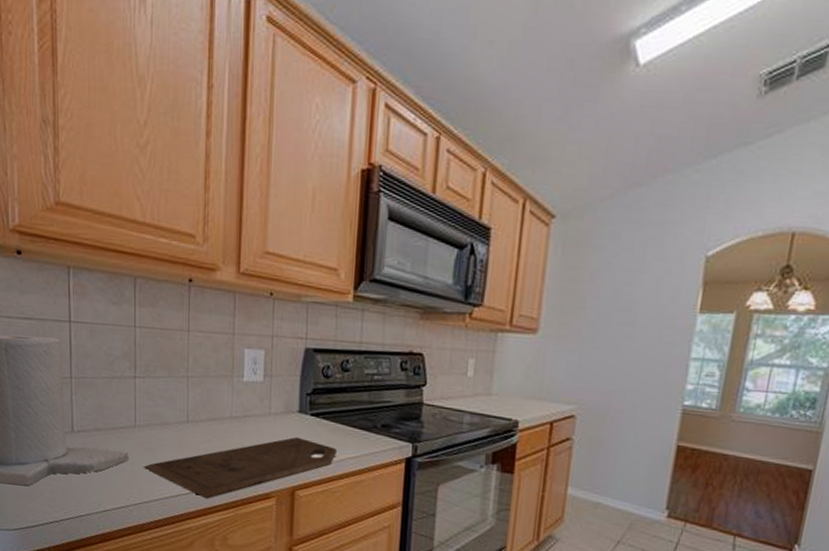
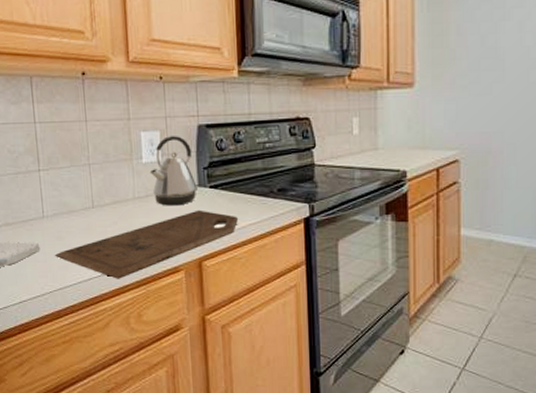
kettle: none [250,356,298,430] -> present [149,136,197,206]

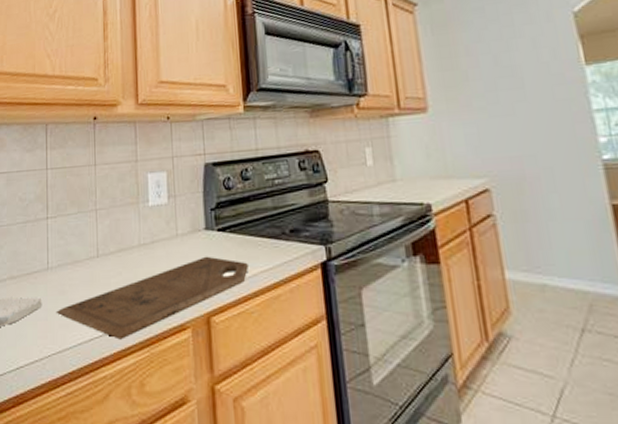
kettle: present [149,136,197,206] -> none [156,176,205,253]

